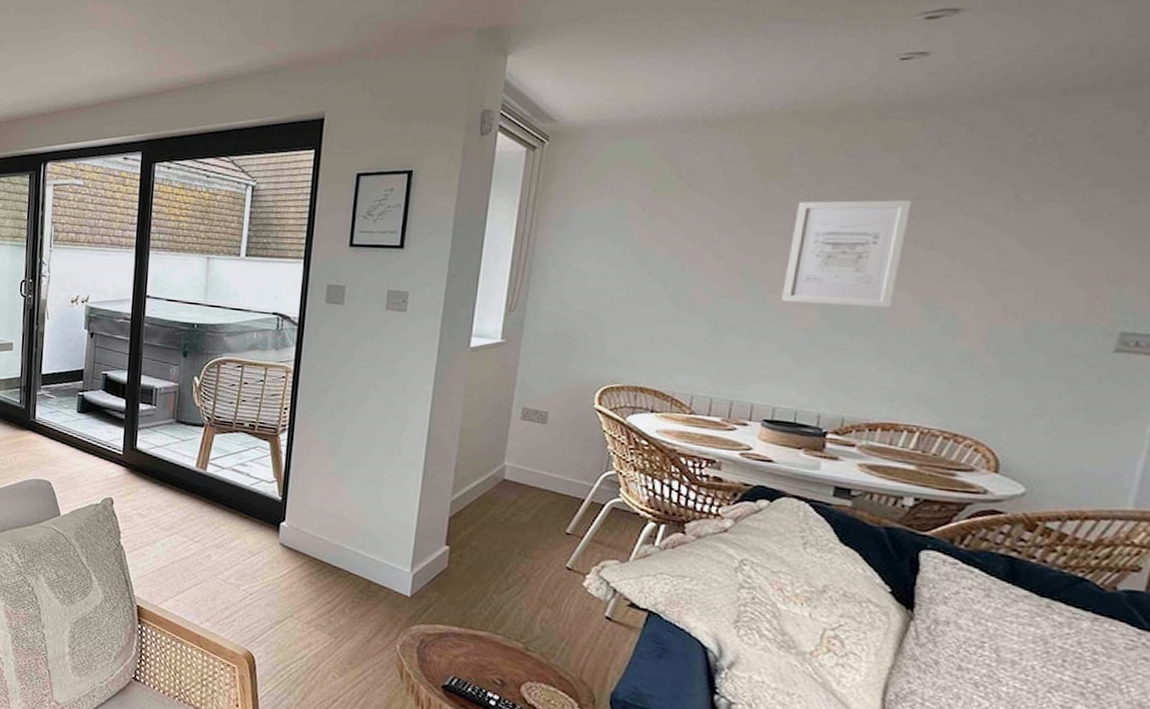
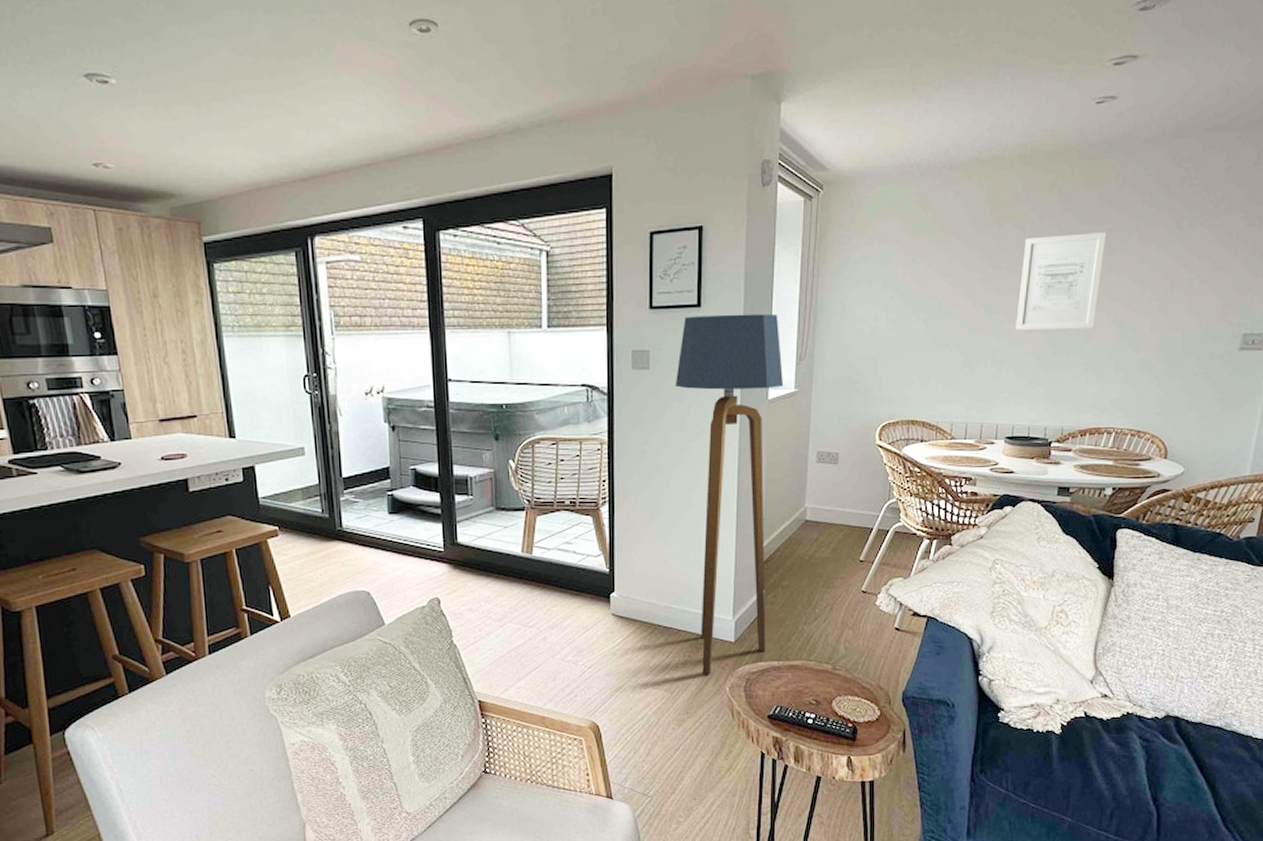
floor lamp: none [368,256,489,627] -> present [674,313,784,675]

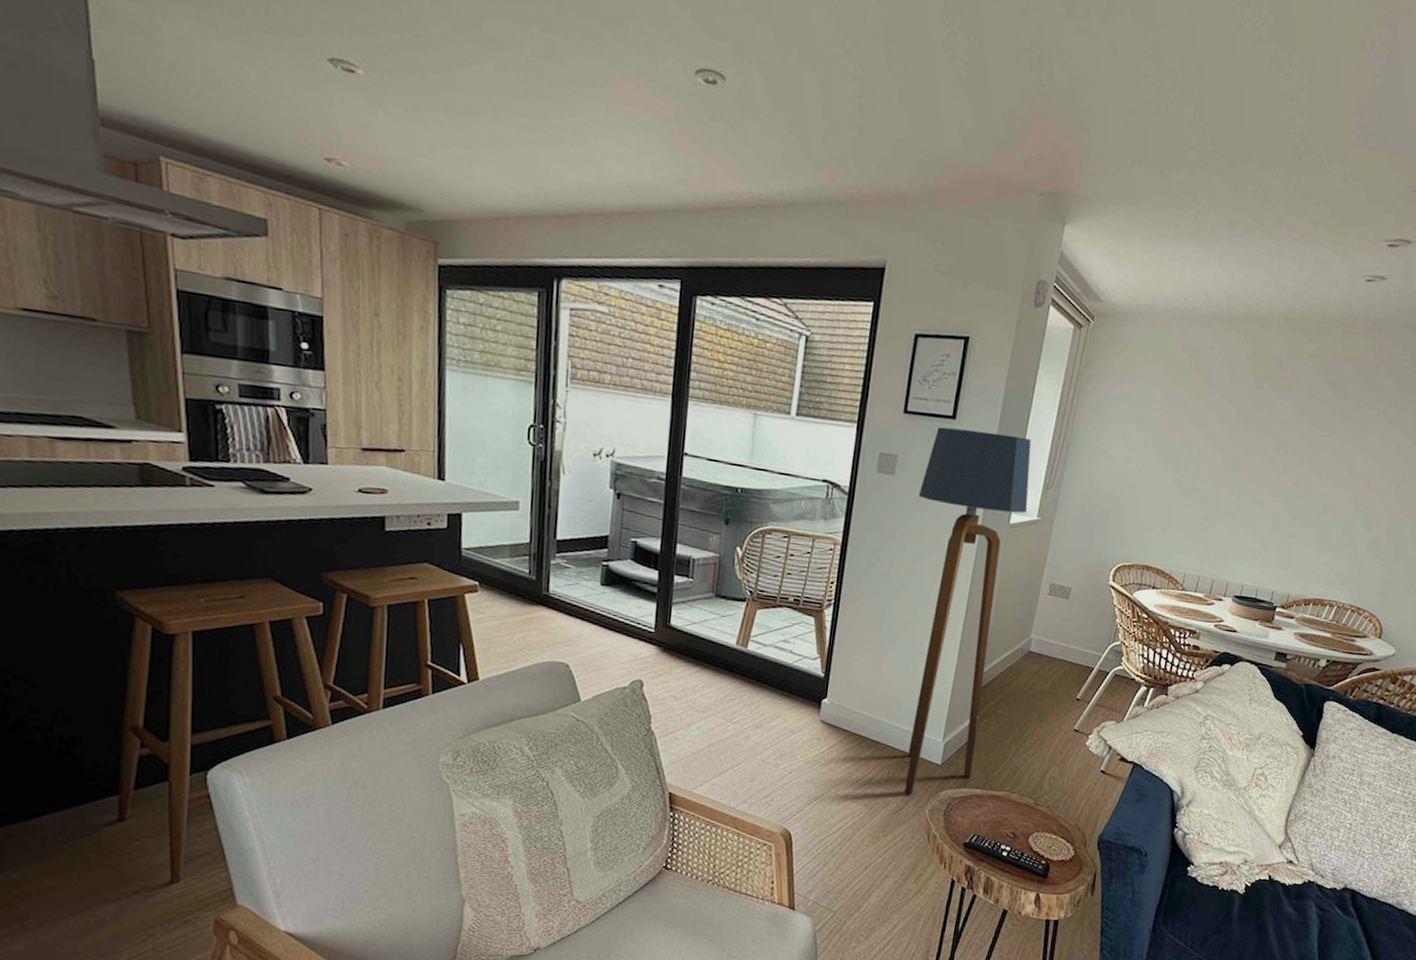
wall art: present [1016,233,1106,330] -> none [1259,402,1357,501]

